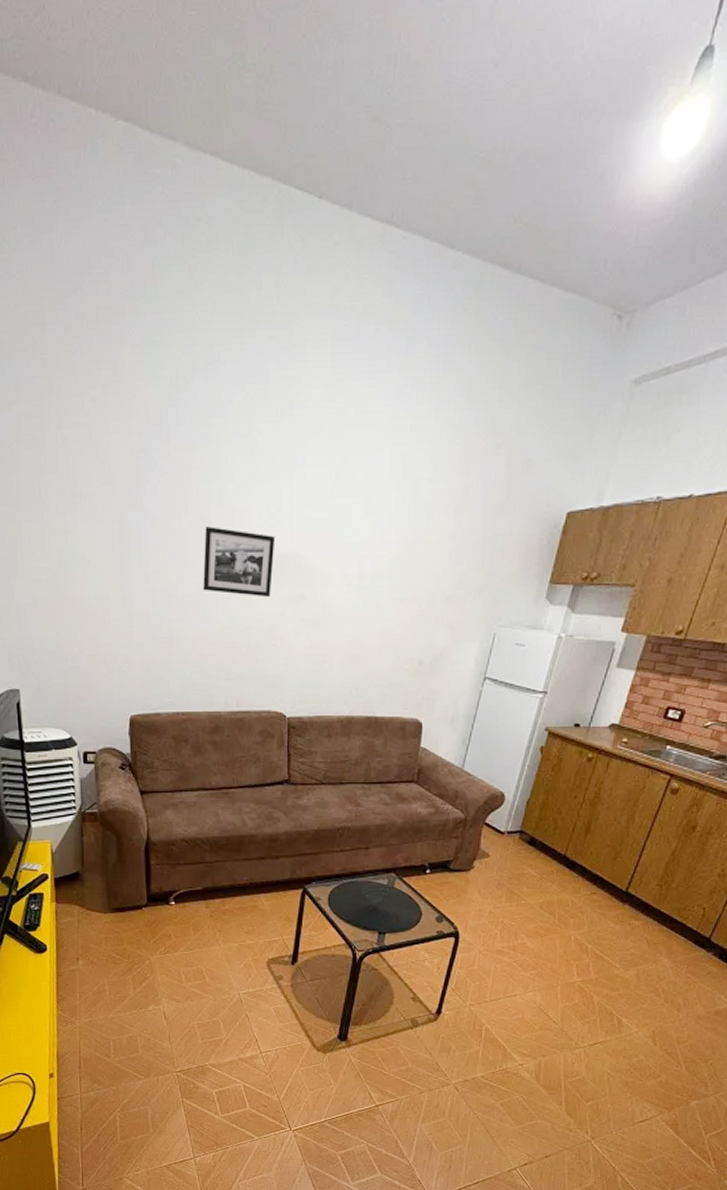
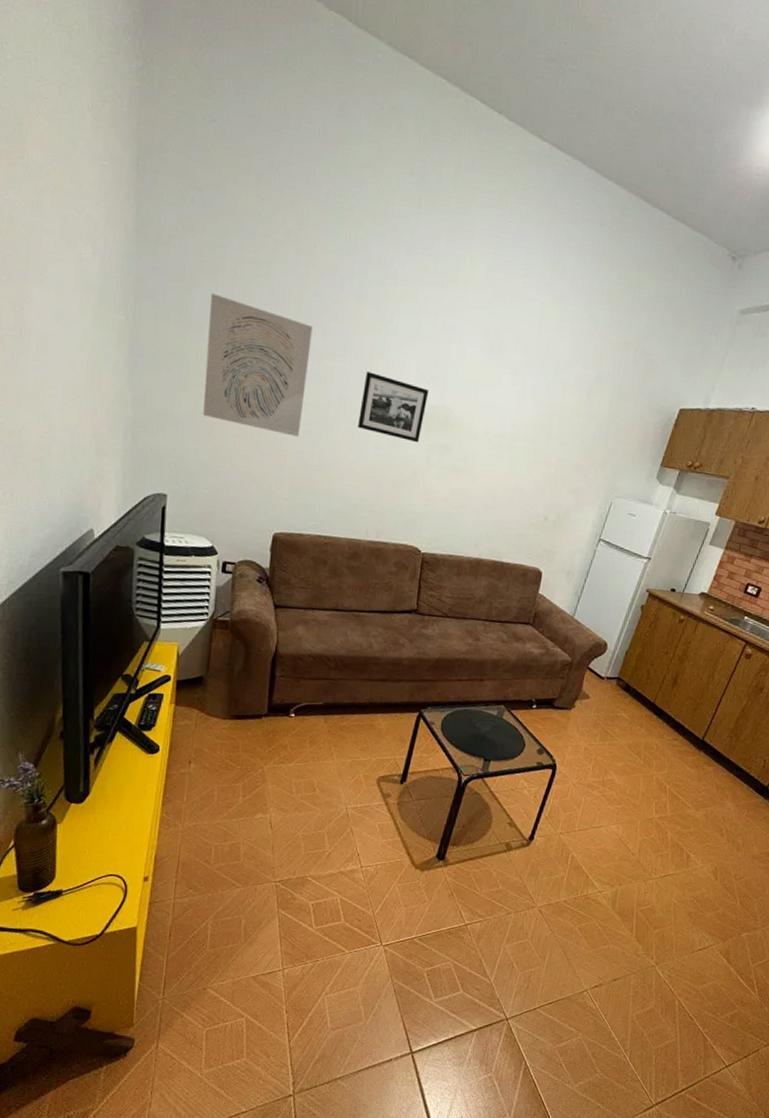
wall art: none [34,468,144,610] -> present [203,293,313,437]

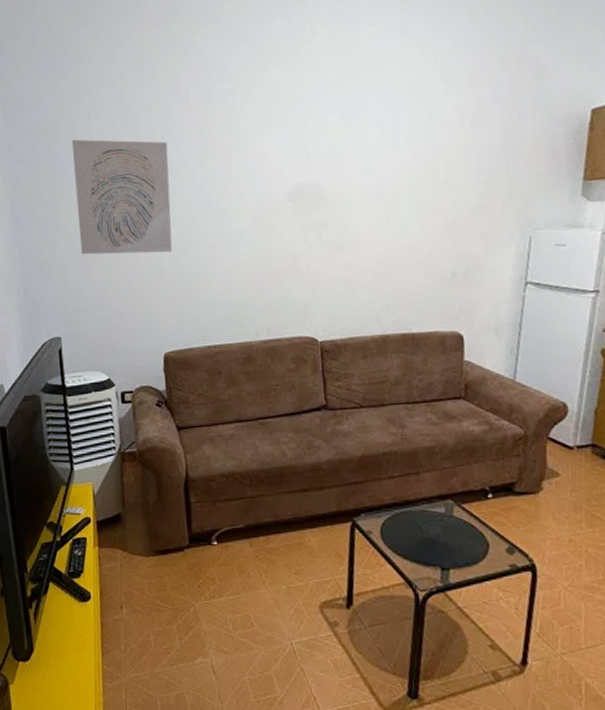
picture frame: present [358,371,429,443] -> none [226,169,294,229]

